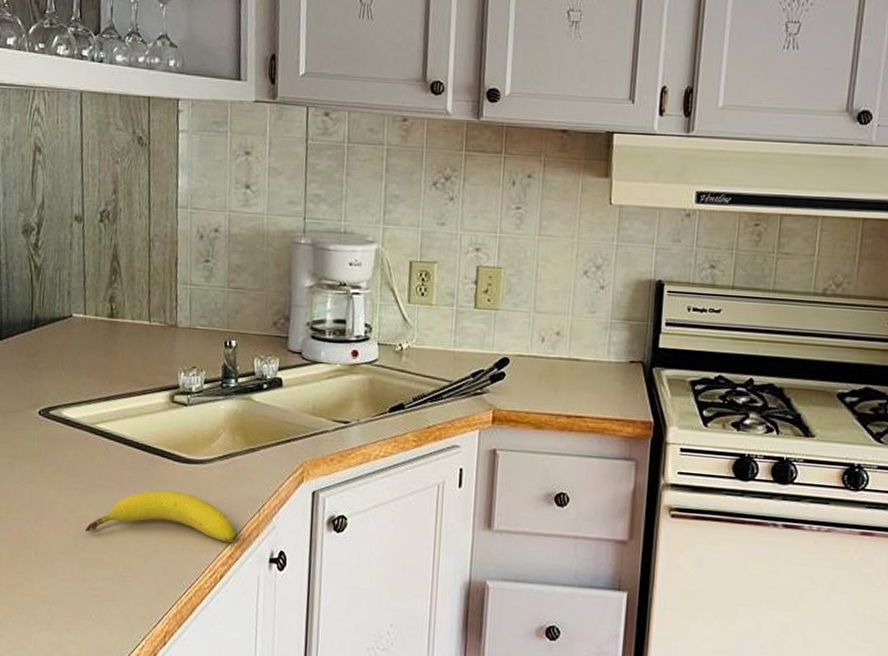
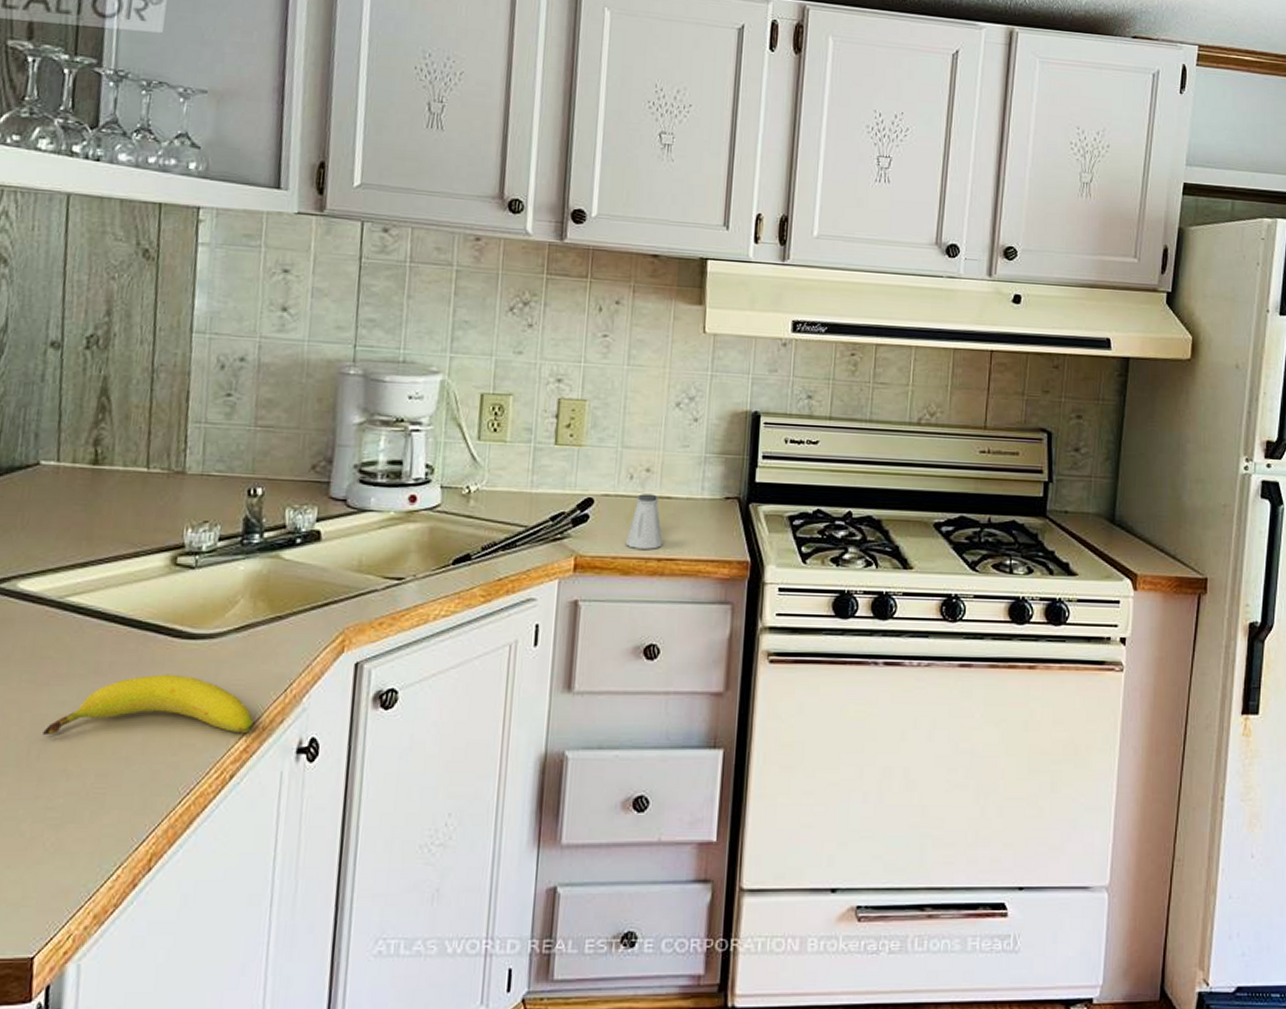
saltshaker: none [539,355,571,407] -> present [626,494,662,549]

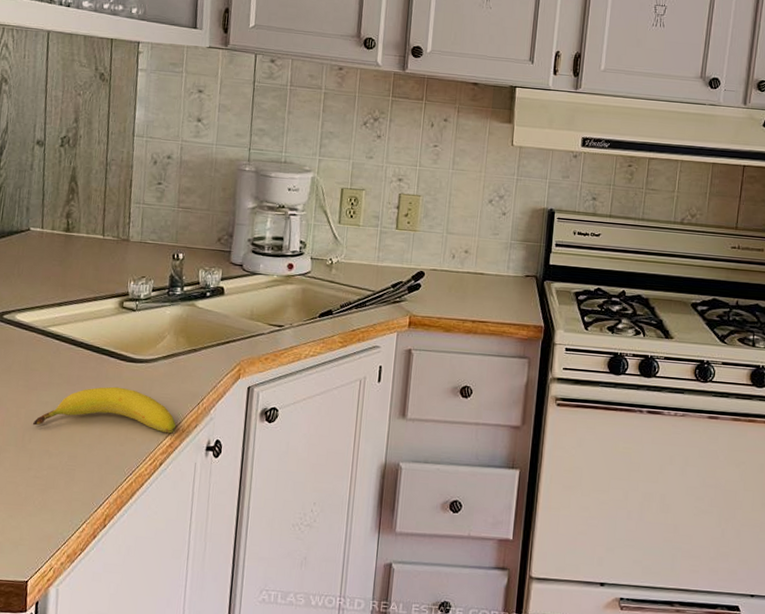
saltshaker: present [626,494,662,549] -> none [449,270,476,313]

